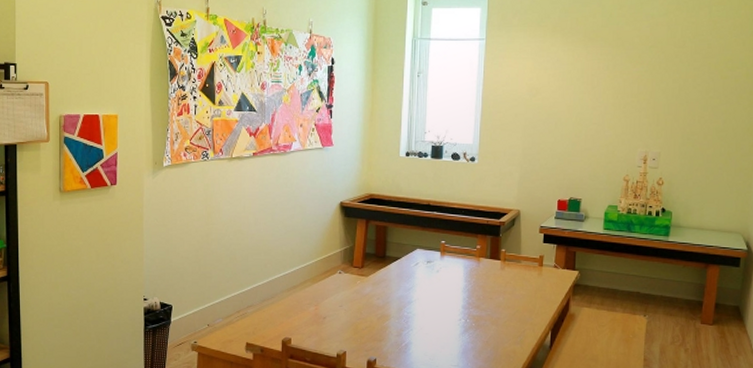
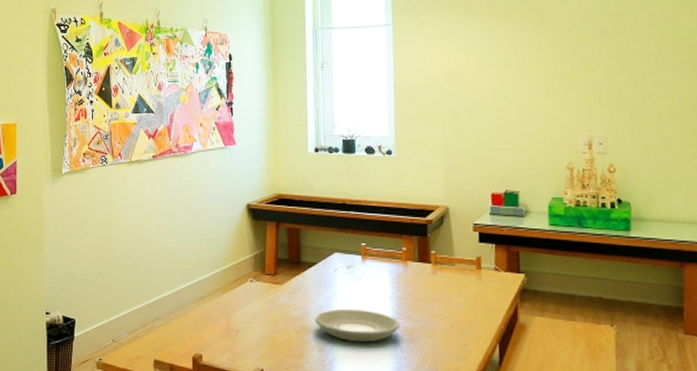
plate: none [394,298,469,329] -> present [314,308,399,343]

